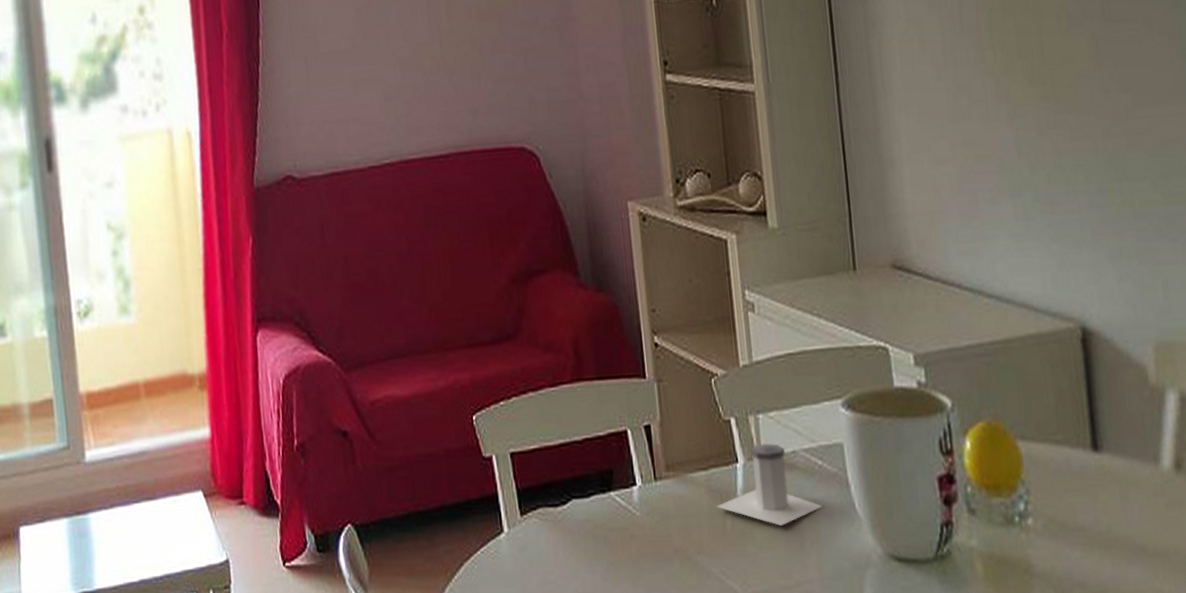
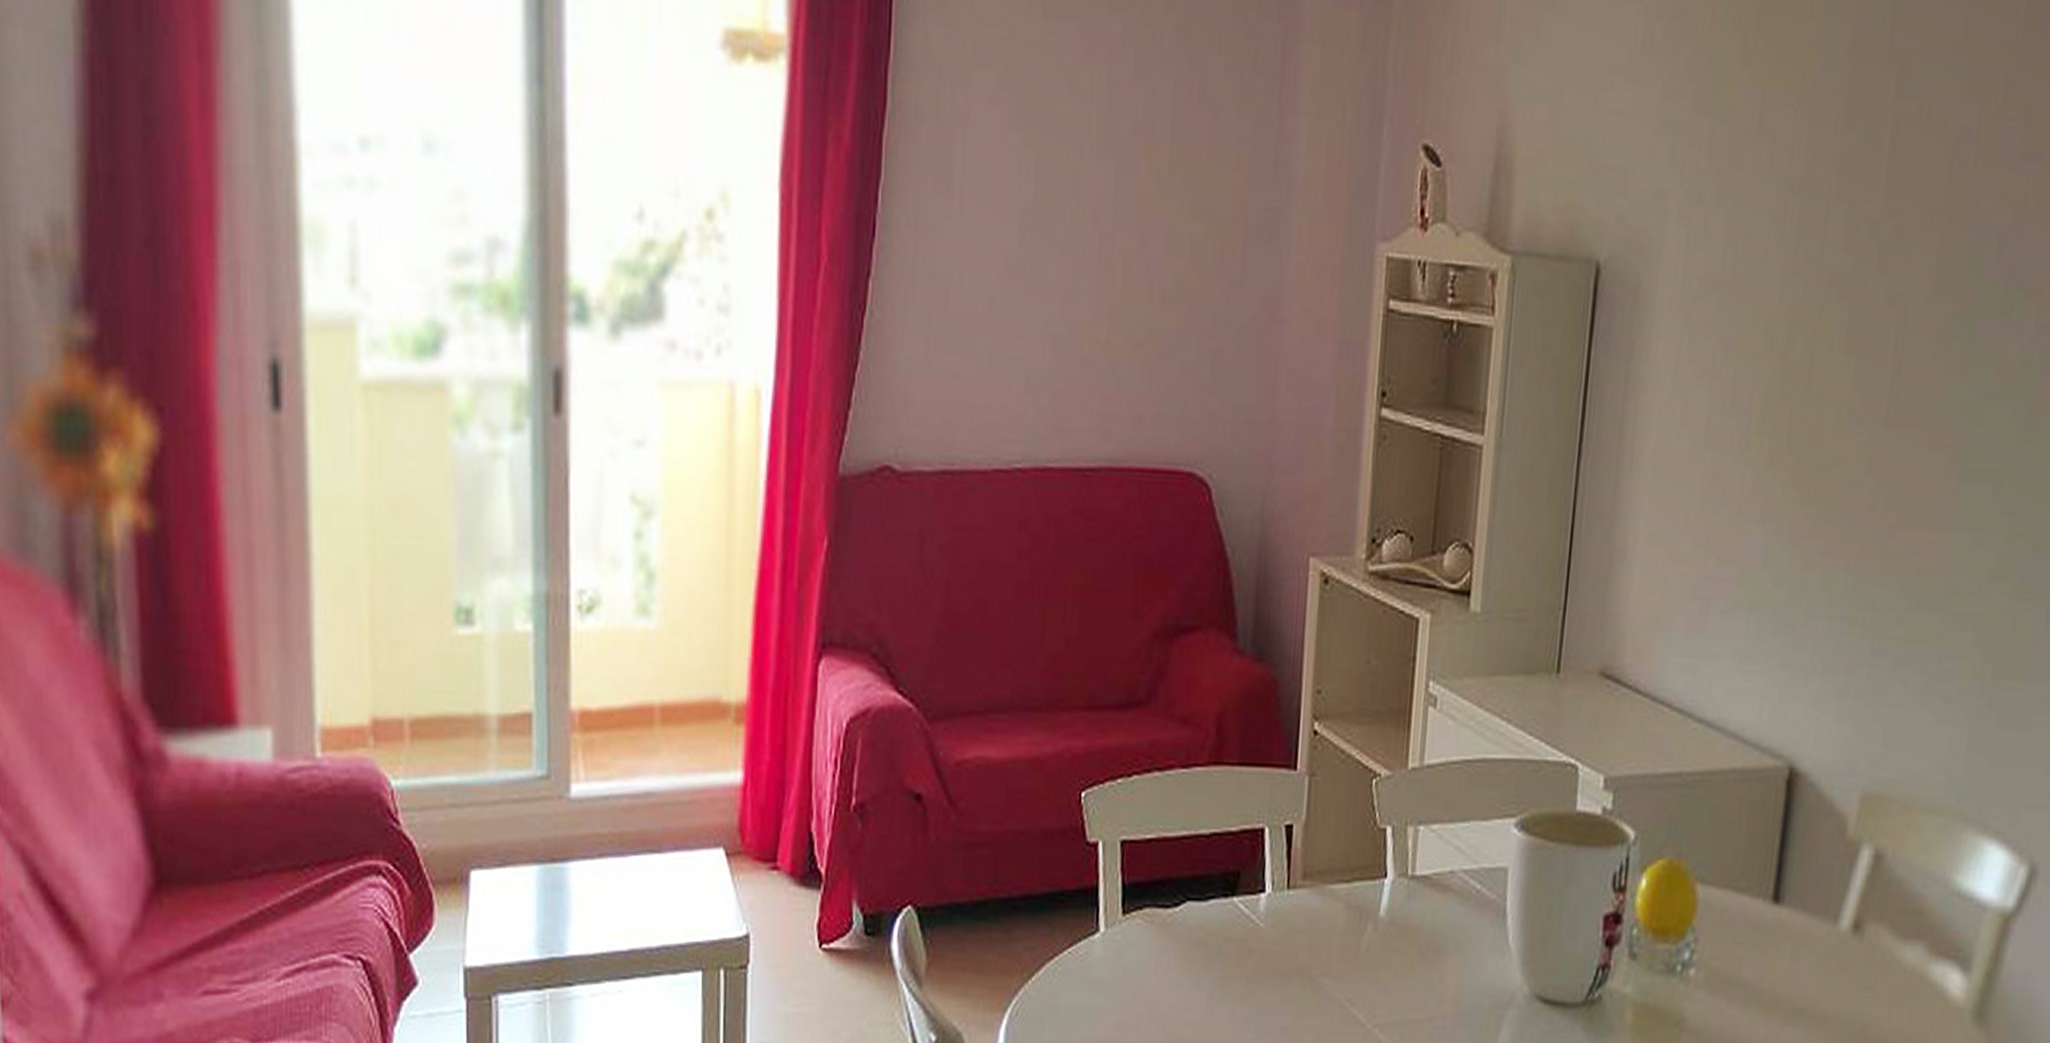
salt shaker: present [716,443,822,526] -> none [1353,859,1472,953]

